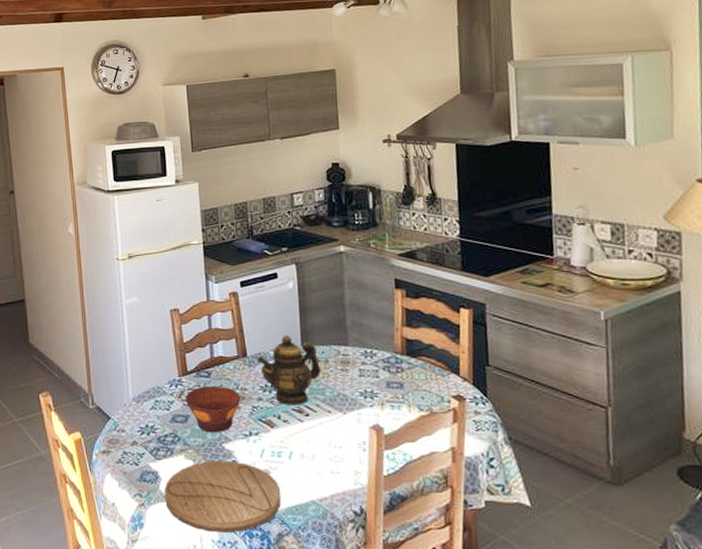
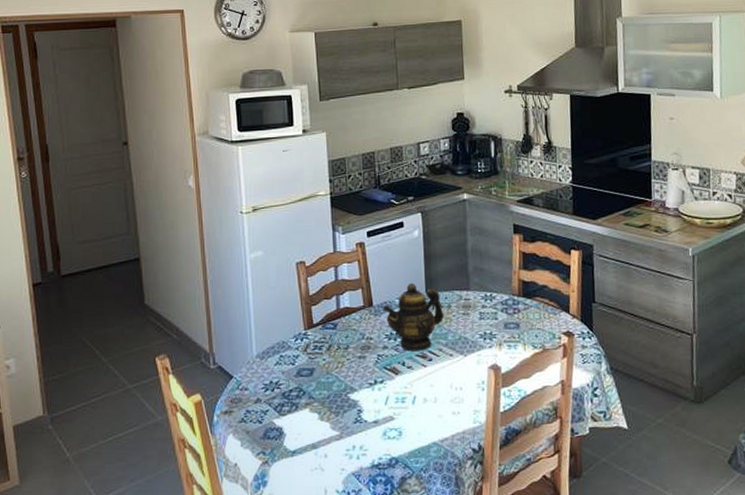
cutting board: present [165,460,281,533] -> none [289,410,405,483]
bowl: present [185,385,241,433] -> none [310,336,367,385]

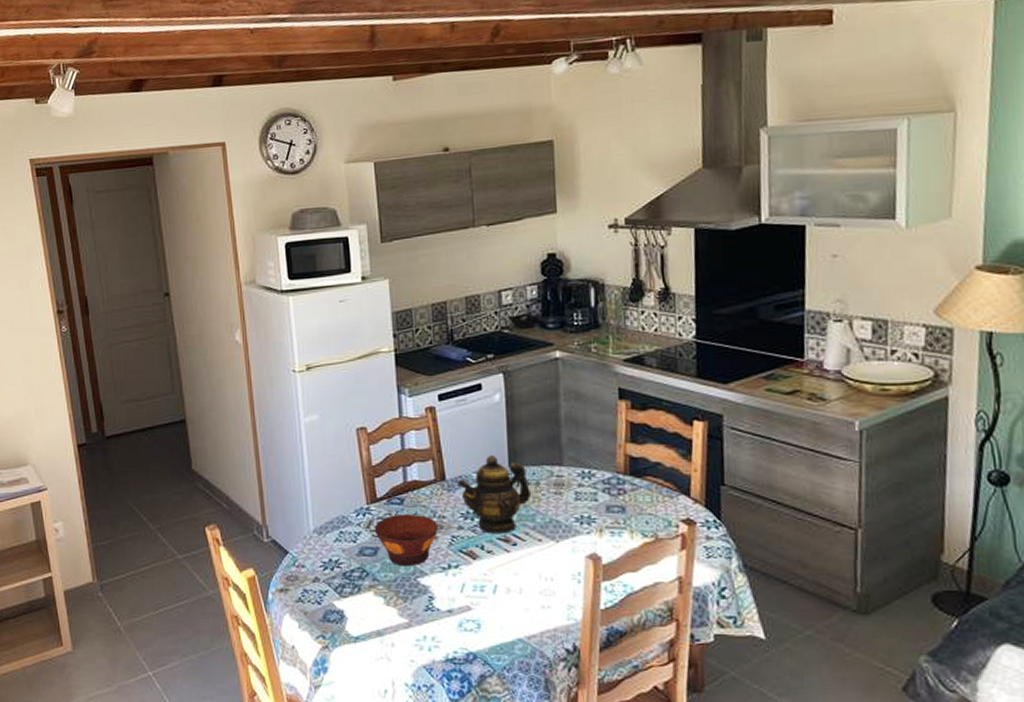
bowl: none [310,336,367,385] -> present [374,513,439,567]

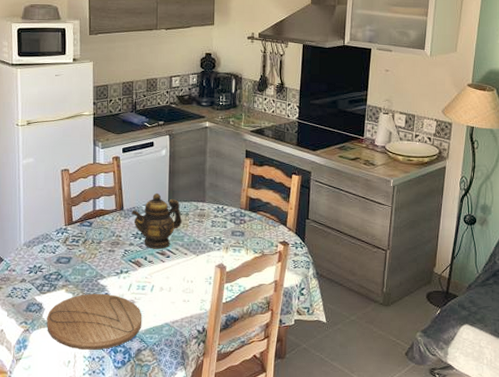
cutting board: none [351,596,484,675] -> present [47,293,142,350]
bowl: present [374,513,439,567] -> none [69,233,116,272]

